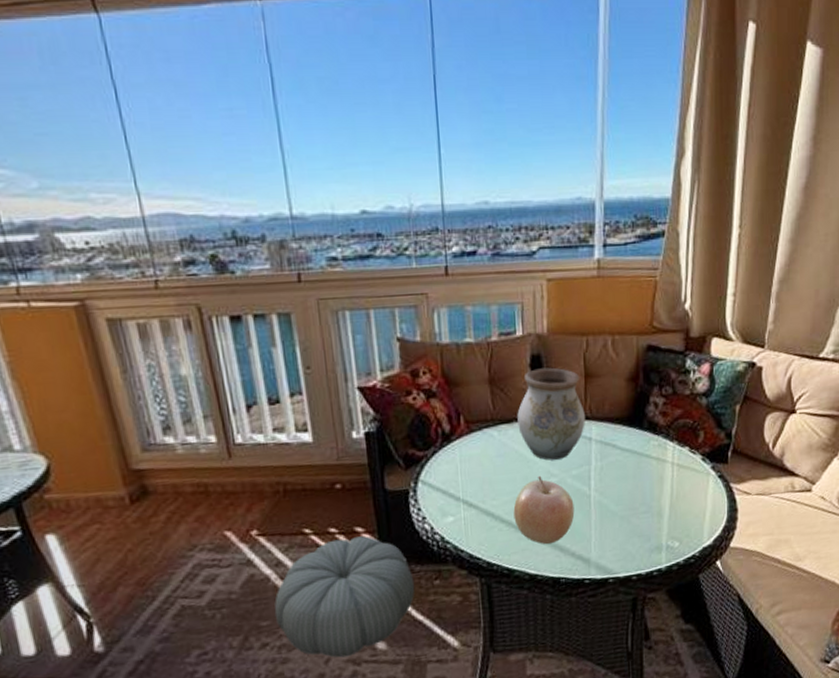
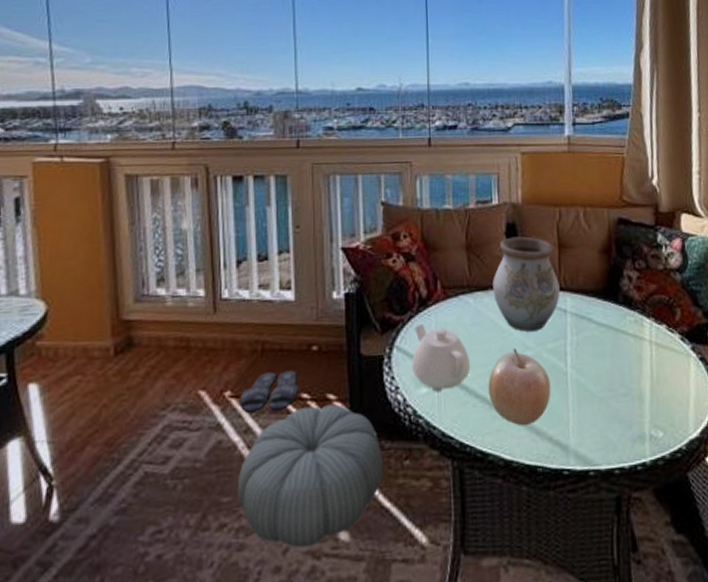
slippers: none [267,508,327,549] -> present [240,370,300,413]
teapot: none [437,458,497,520] -> present [411,324,471,392]

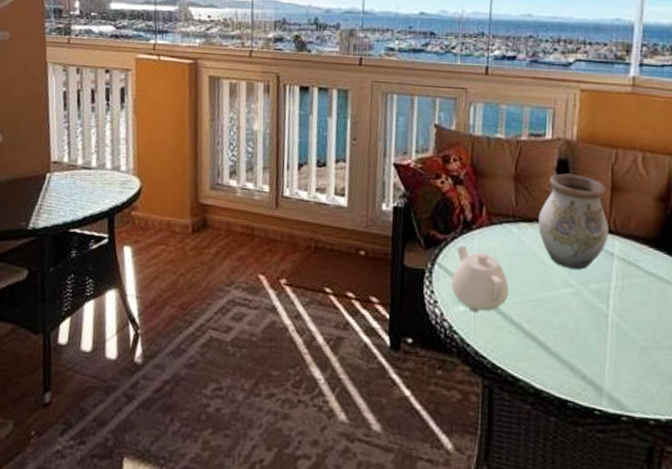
pouf: present [237,404,384,548] -> none [285,304,418,430]
slippers: present [240,370,300,413] -> none [293,268,347,304]
fruit: present [488,347,551,426] -> none [524,282,590,360]

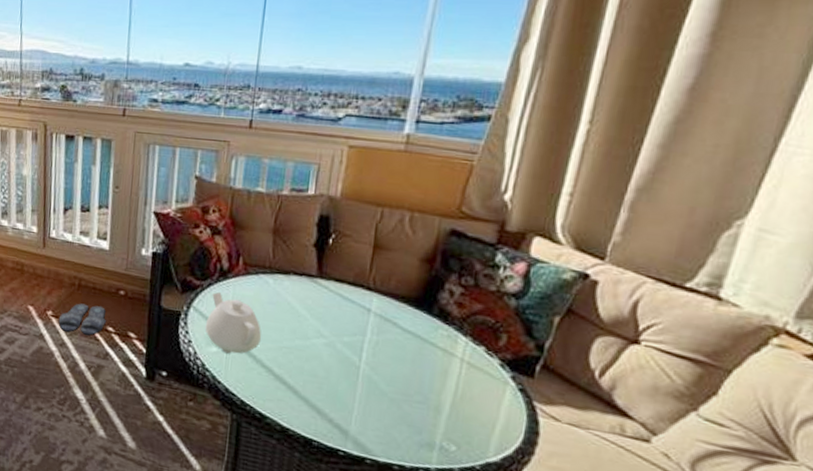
slippers: none [293,268,347,304] -> present [58,303,107,336]
vase: present [538,173,609,270] -> none [294,228,369,323]

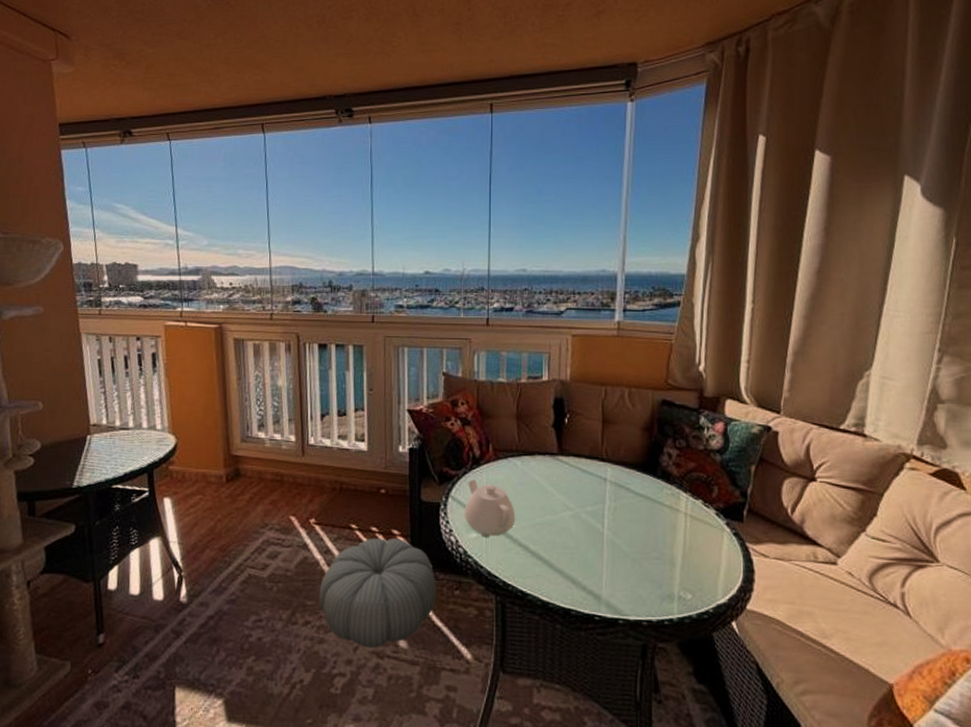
pouf: none [51,337,171,444] -> present [318,538,437,649]
slippers: present [58,303,107,336] -> none [322,507,370,538]

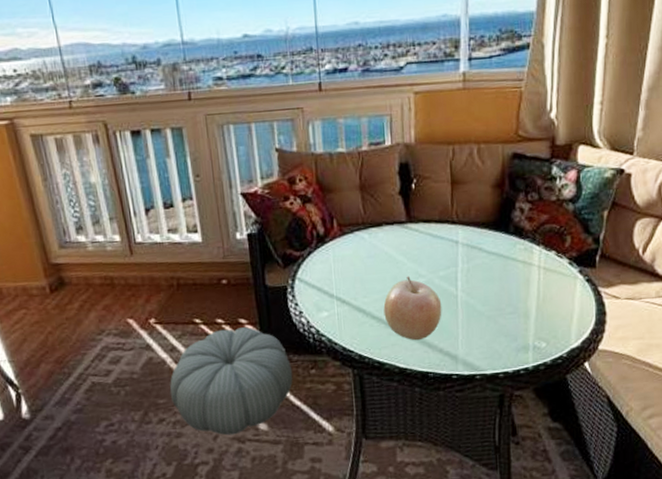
teapot: present [464,480,516,538] -> none [312,258,368,315]
fruit: none [530,507,588,575] -> present [383,276,442,341]

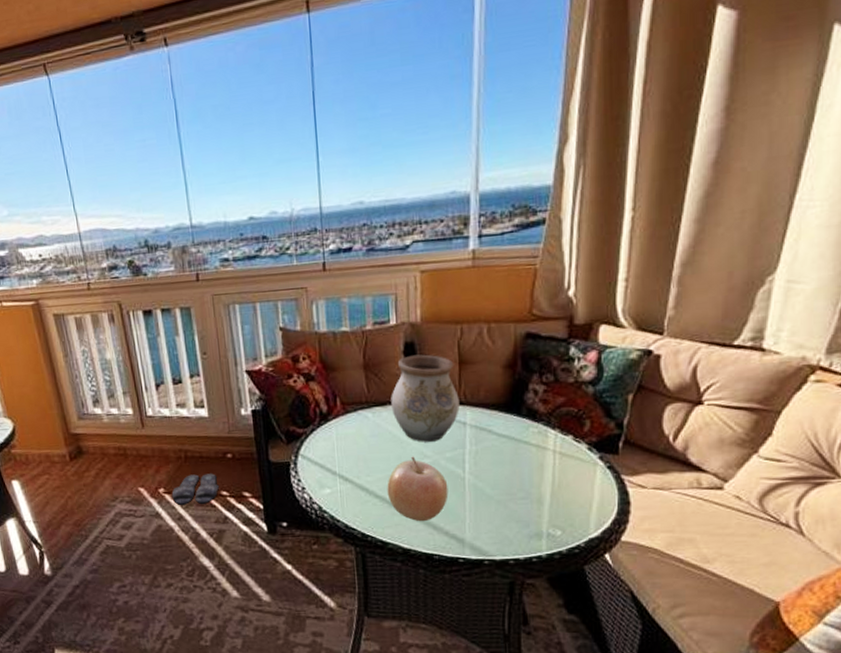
slippers: none [163,301,215,335] -> present [171,473,220,505]
pouf: present [169,327,293,435] -> none [177,500,295,604]
vase: none [386,174,452,262] -> present [391,354,460,442]

